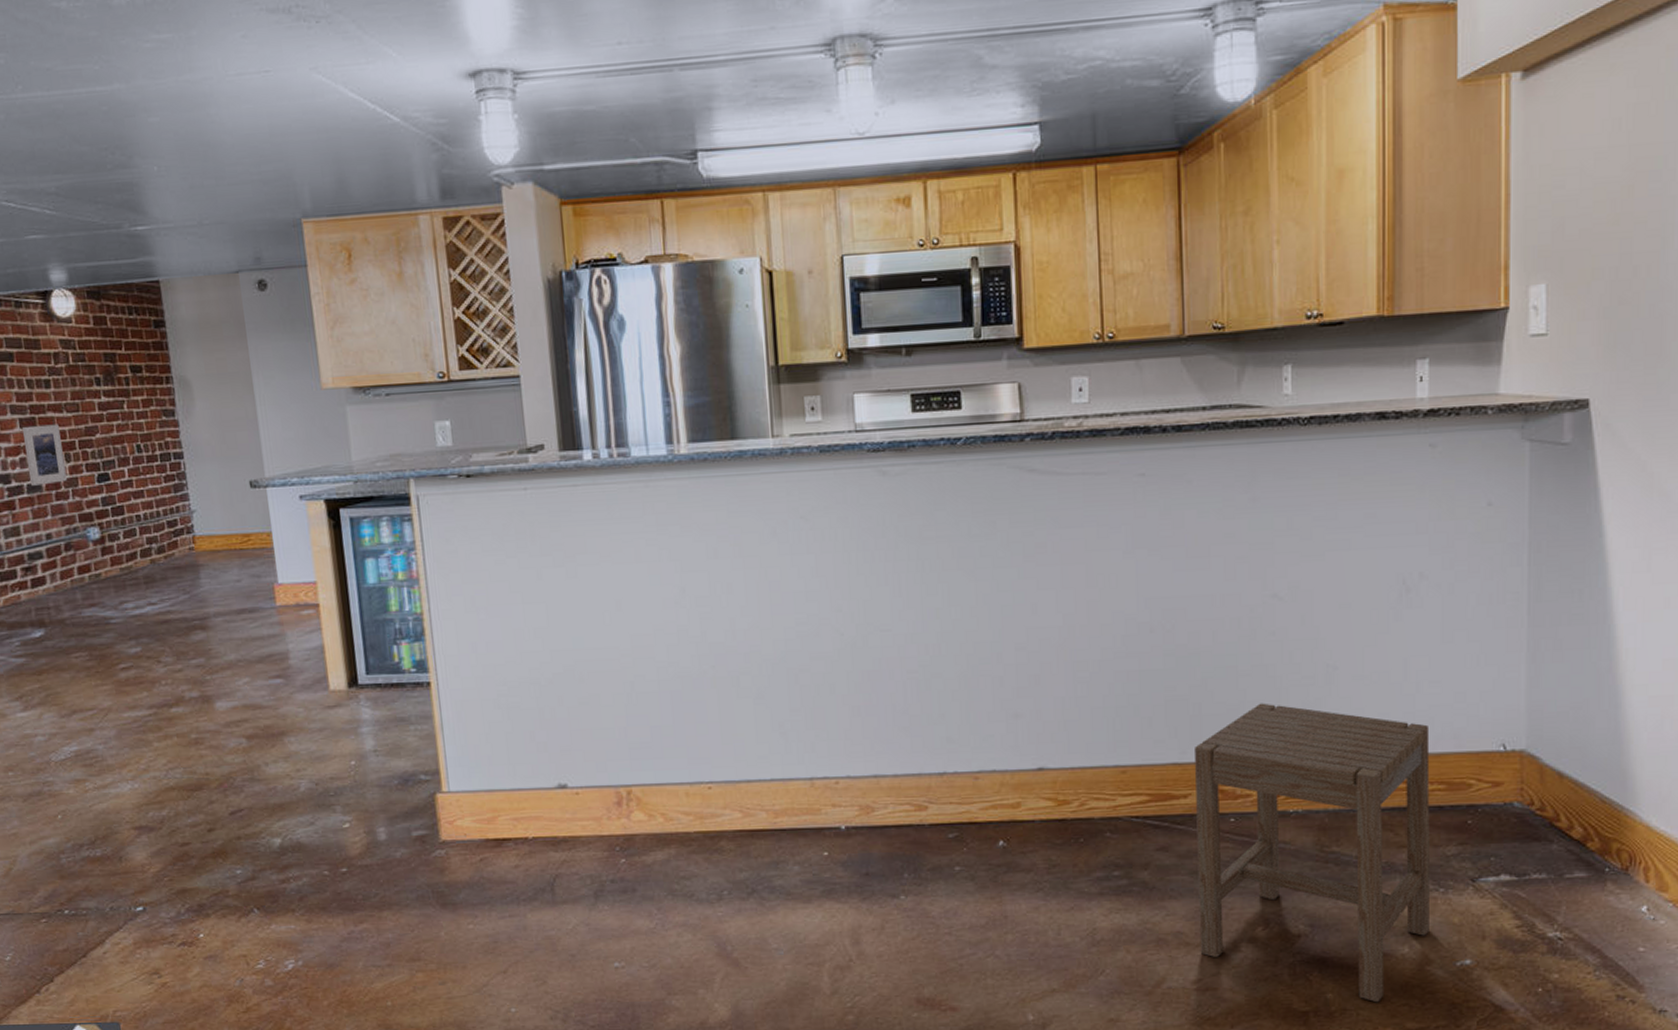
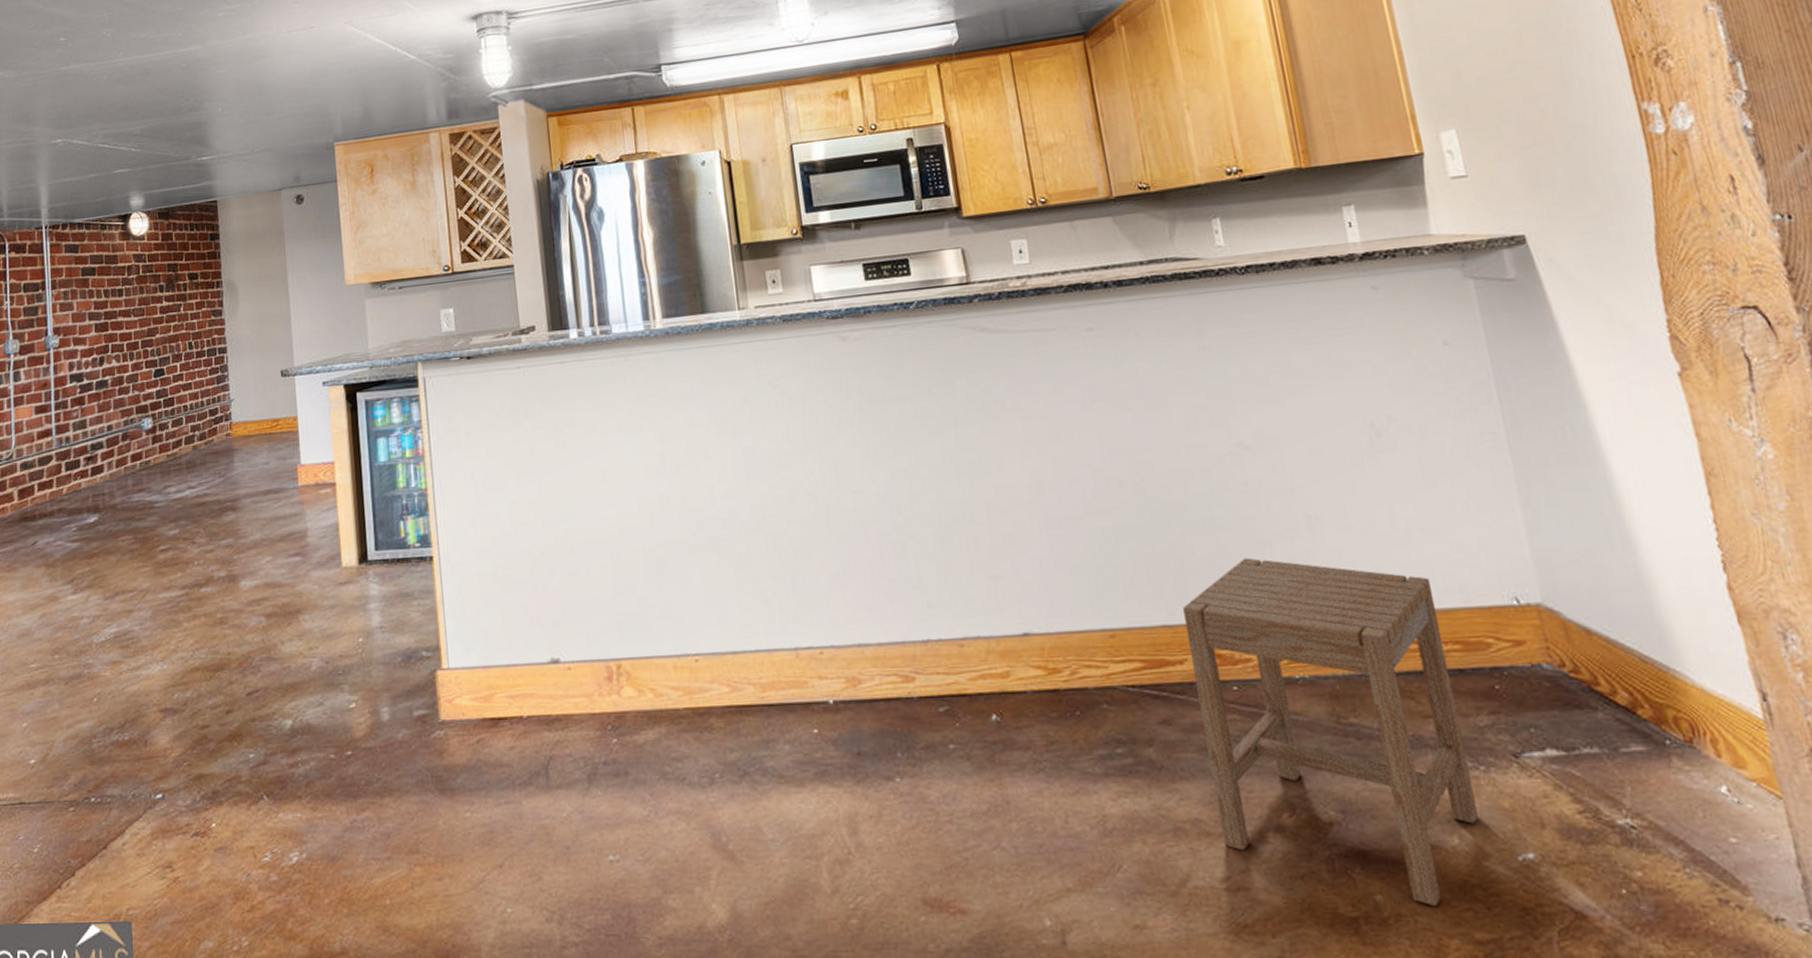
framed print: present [21,424,67,486] -> none [96,327,129,383]

